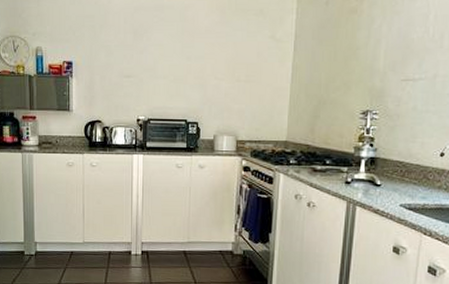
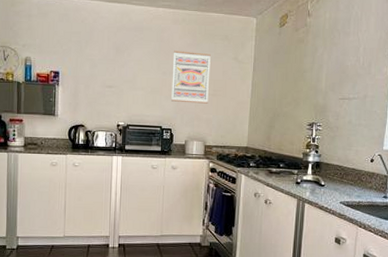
wall art: none [197,31,243,92] -> present [171,50,211,104]

